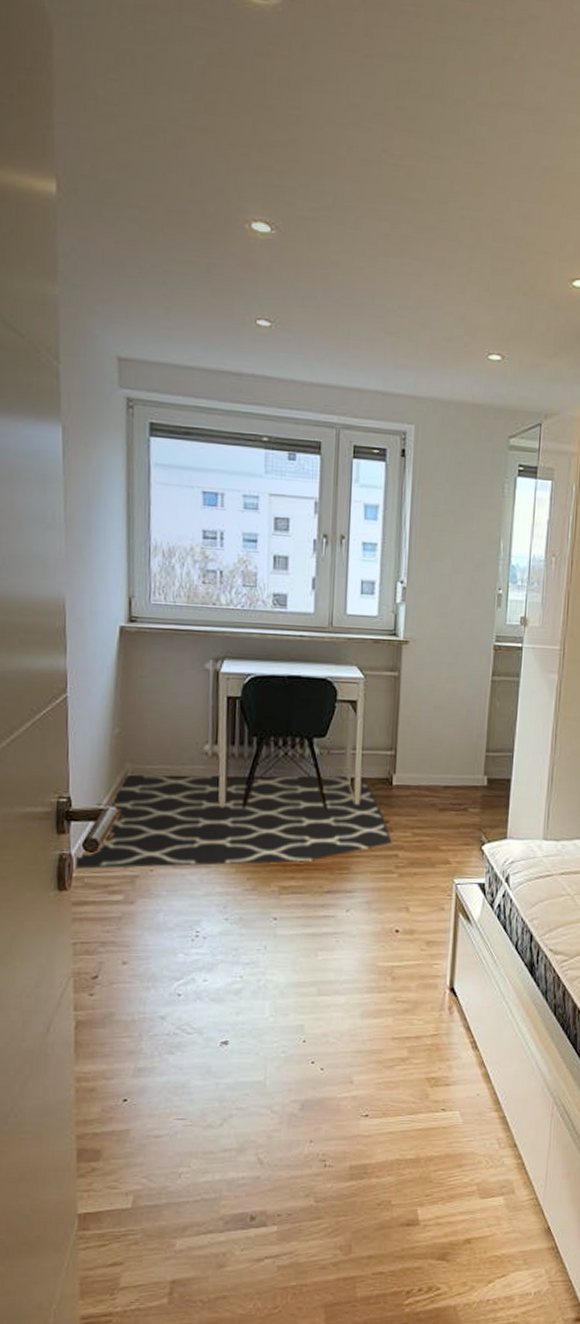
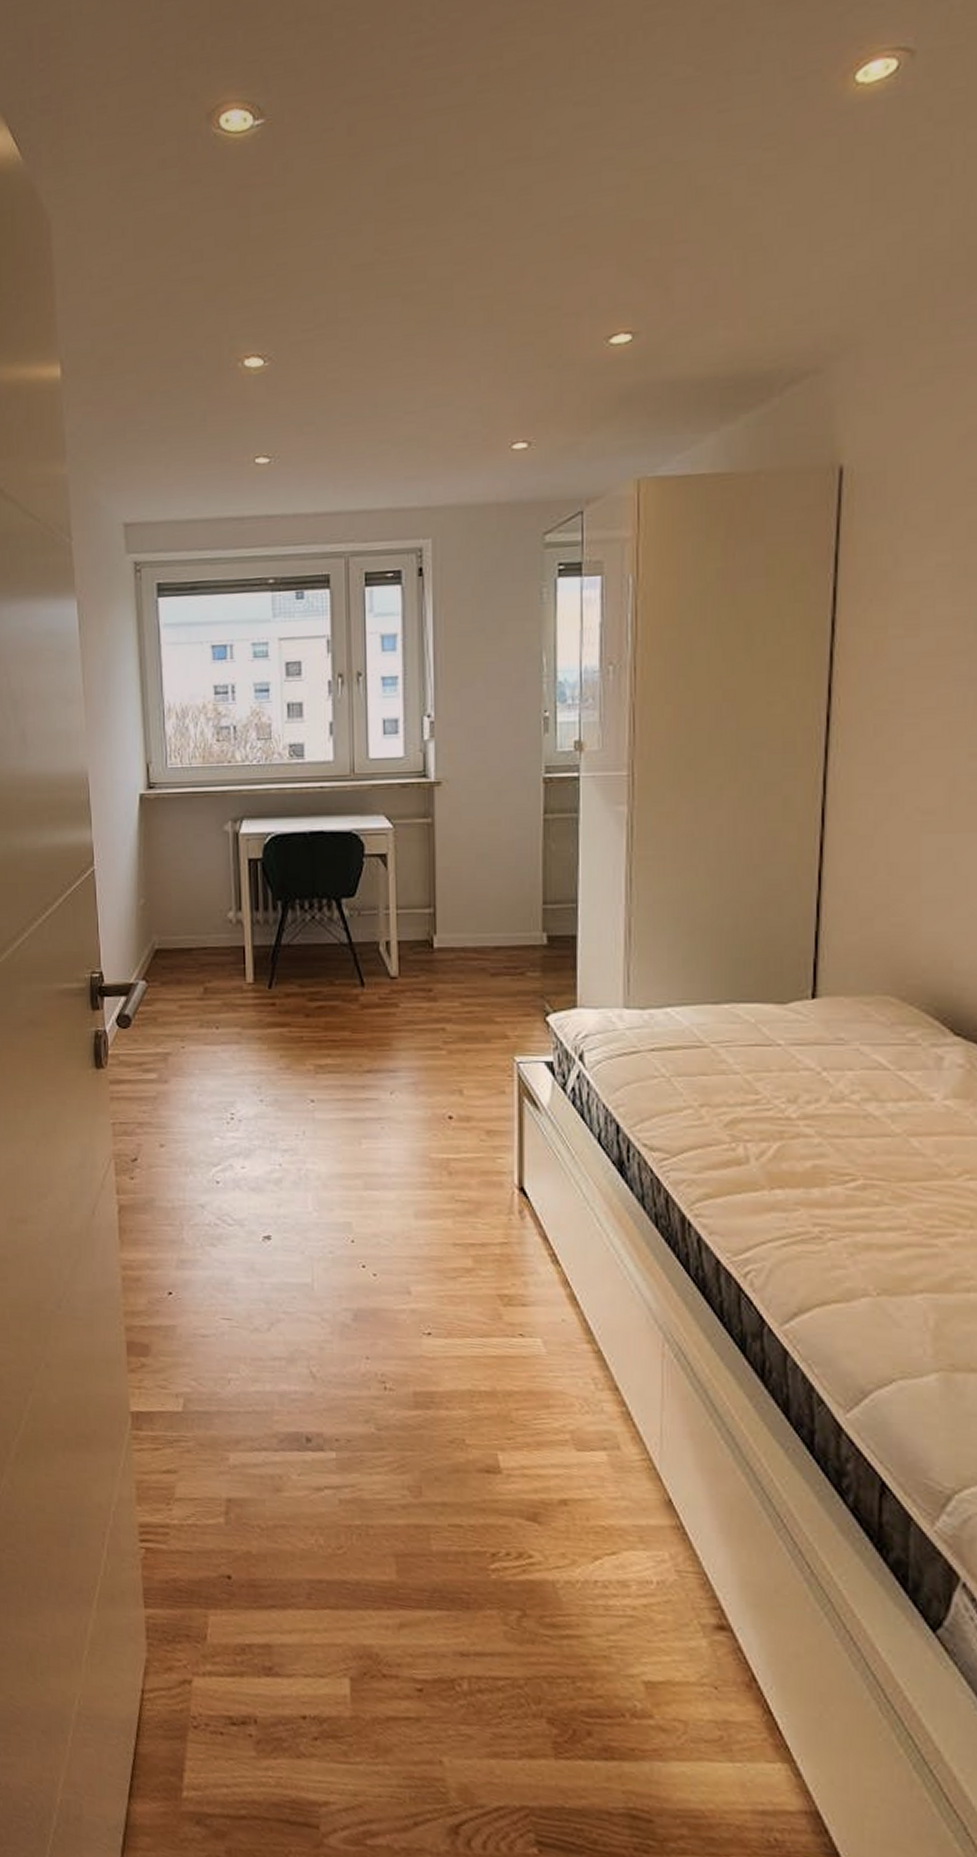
rug: present [75,774,392,869] -> none [109,939,438,1046]

